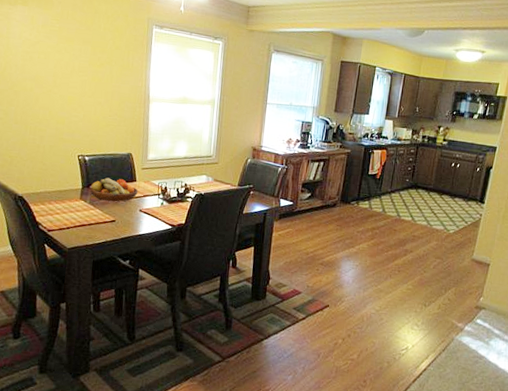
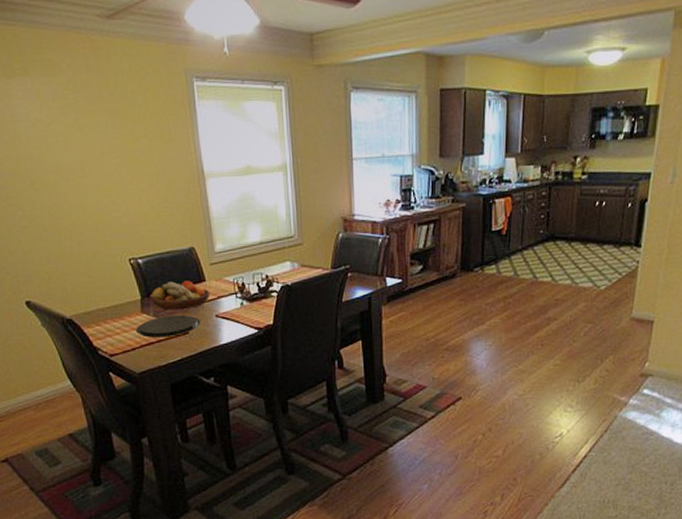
plate: none [72,204,127,223] -> present [135,315,202,338]

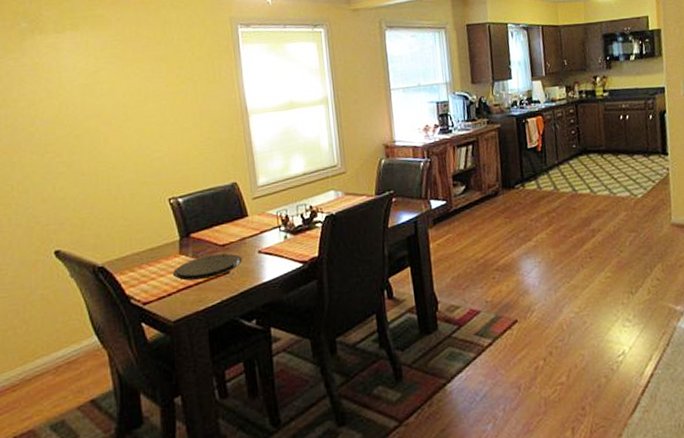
fruit bowl: present [151,281,210,311] -> none [190,217,253,250]

